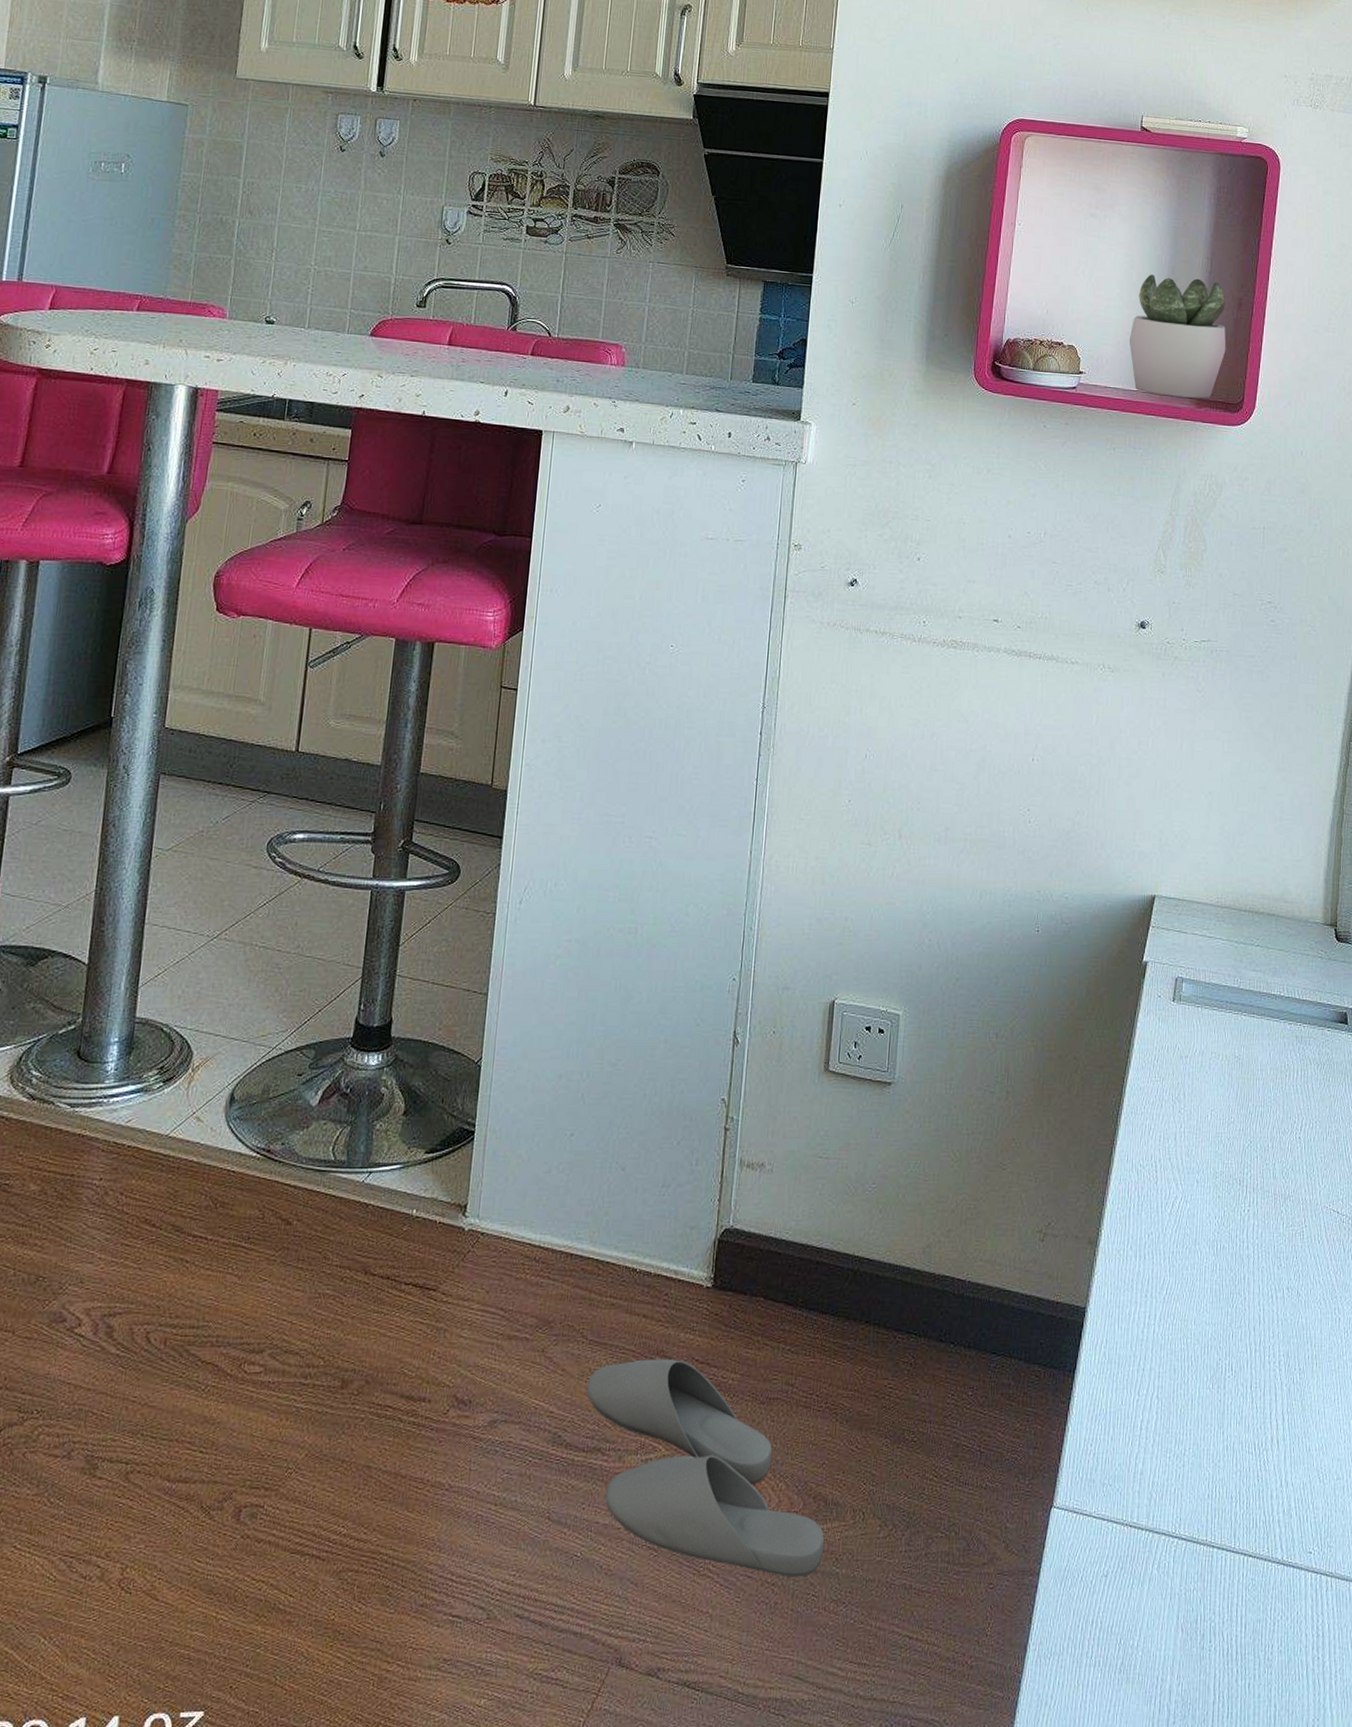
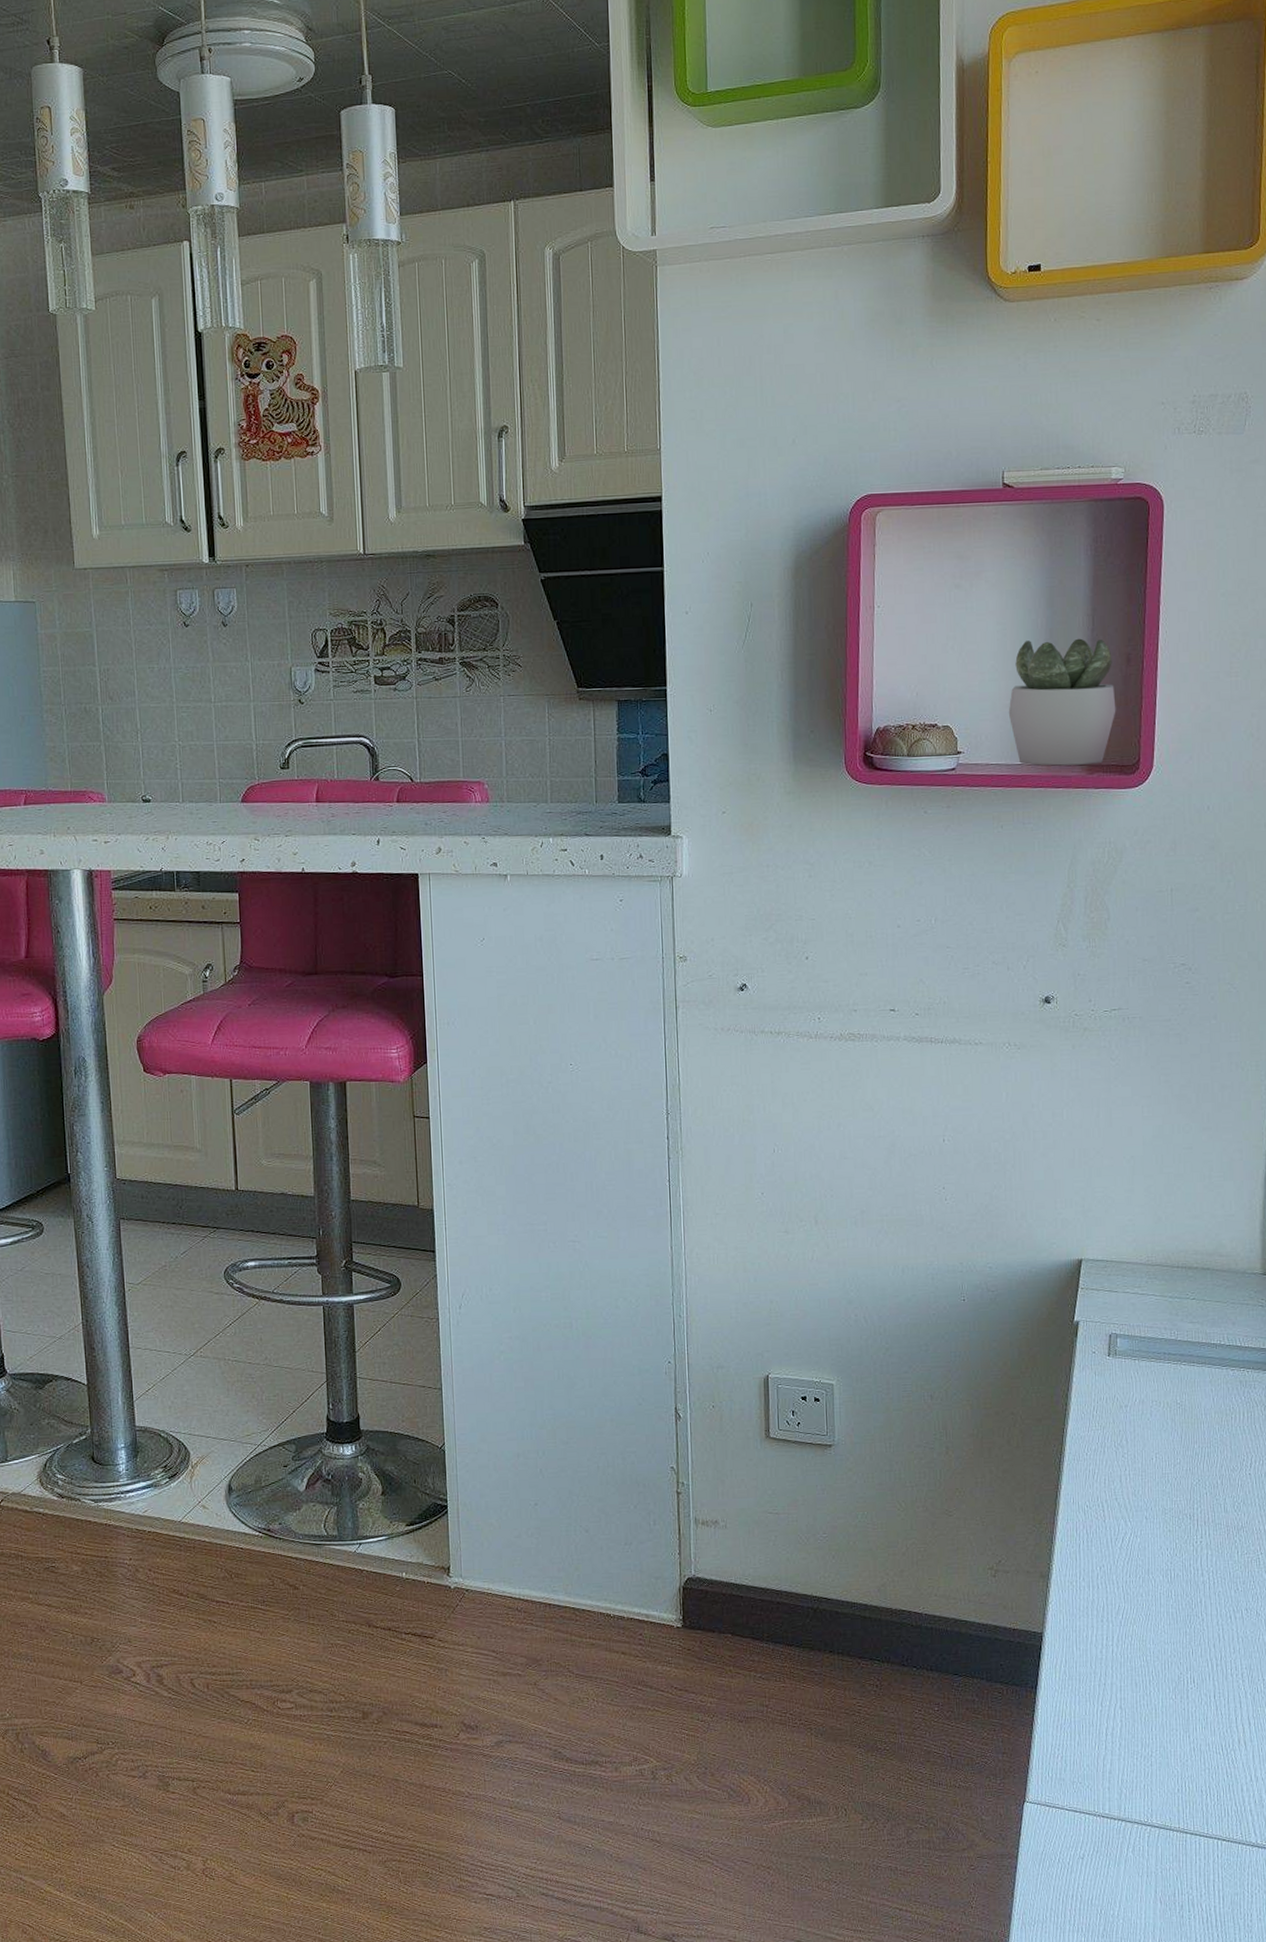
slippers: present [586,1358,825,1578] -> none [578,1687,812,1862]

